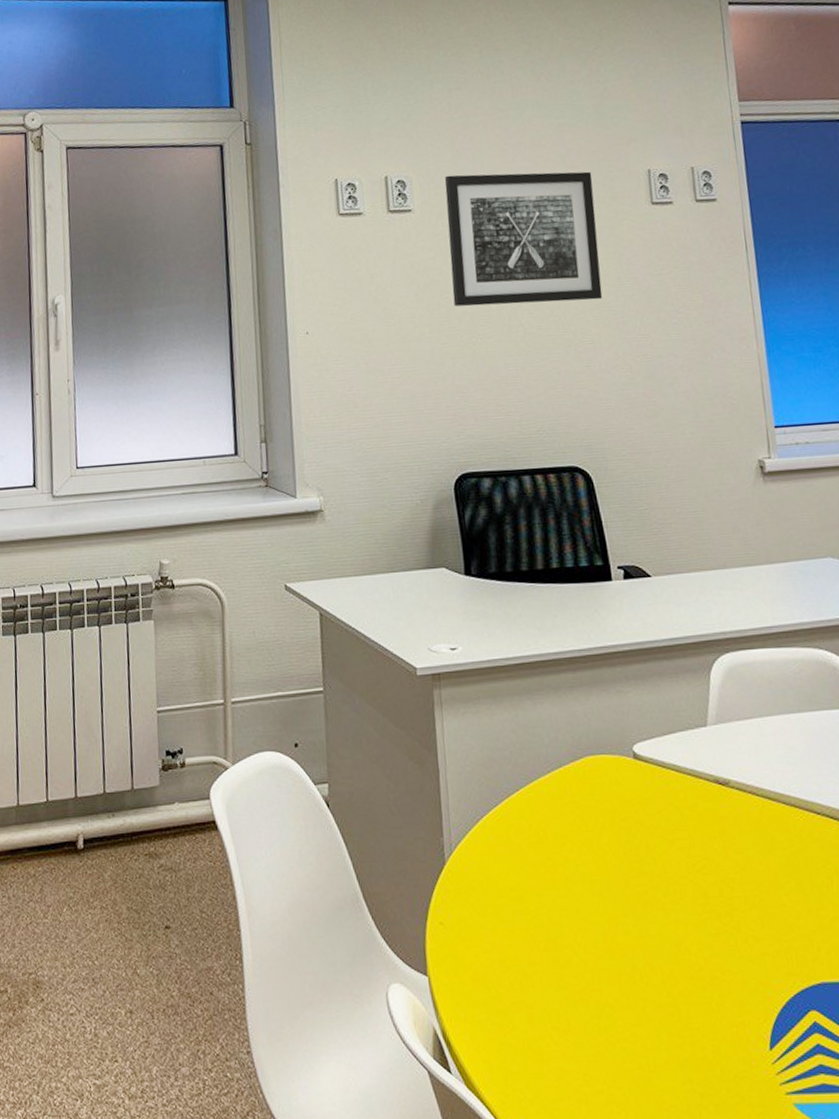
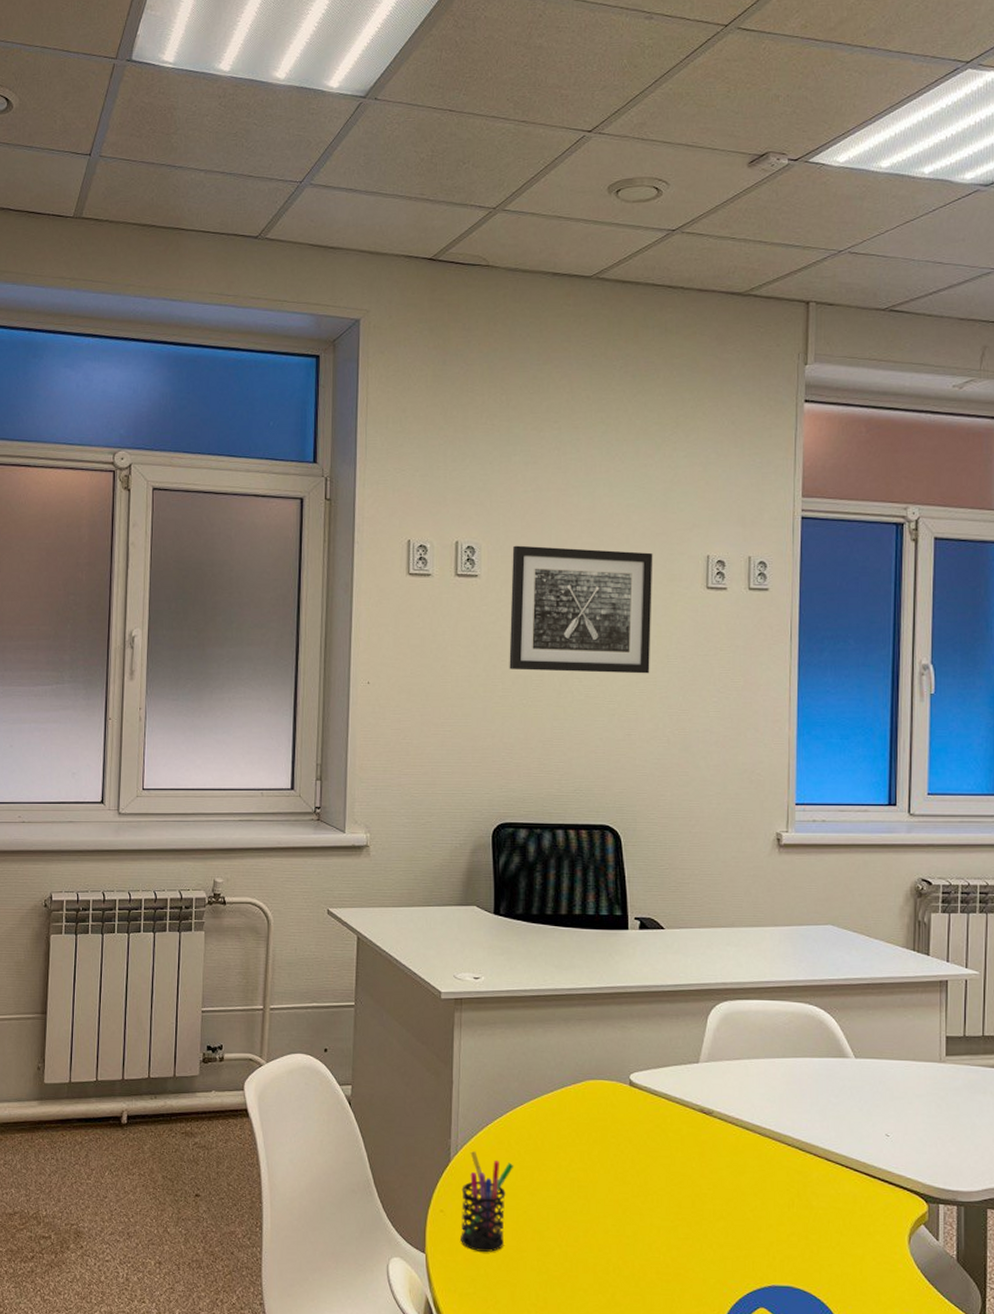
pen holder: none [461,850,517,969] -> present [461,1151,514,1252]

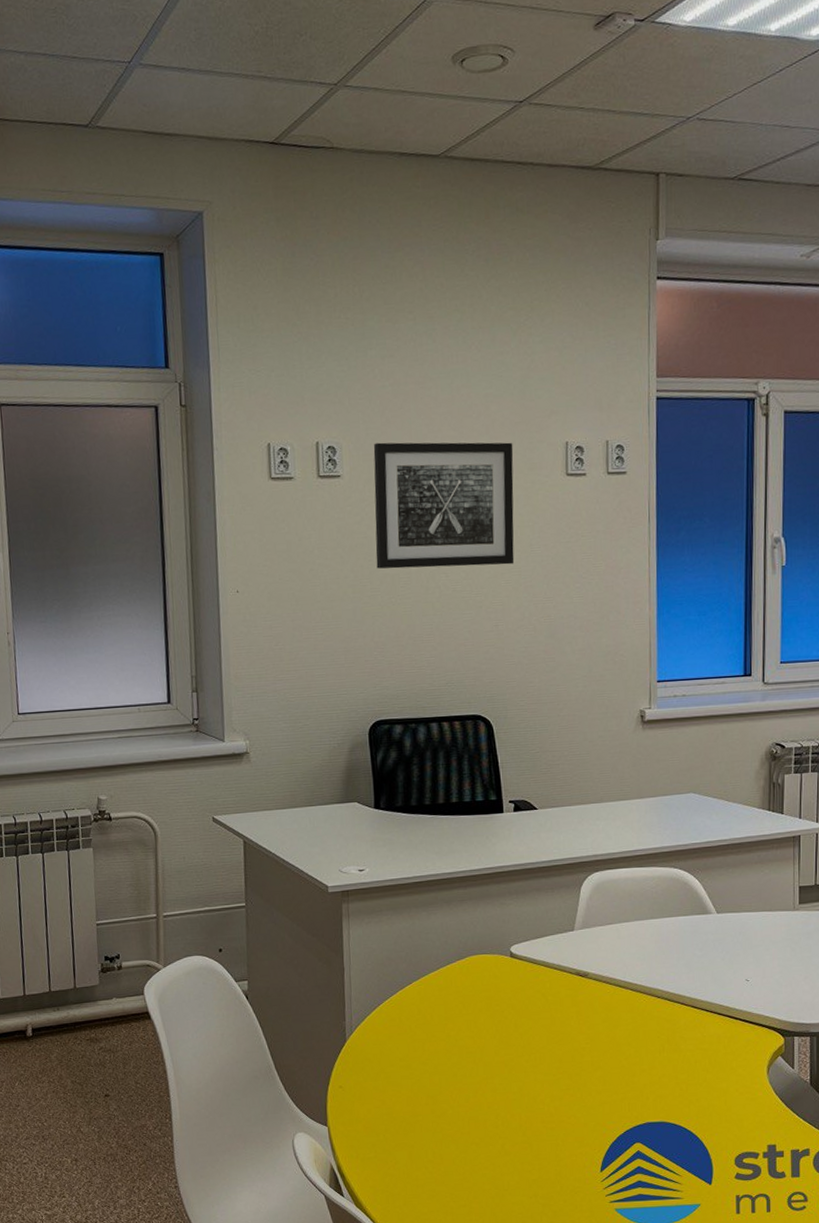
pen holder: present [461,1151,514,1252] -> none [358,1030,406,1120]

